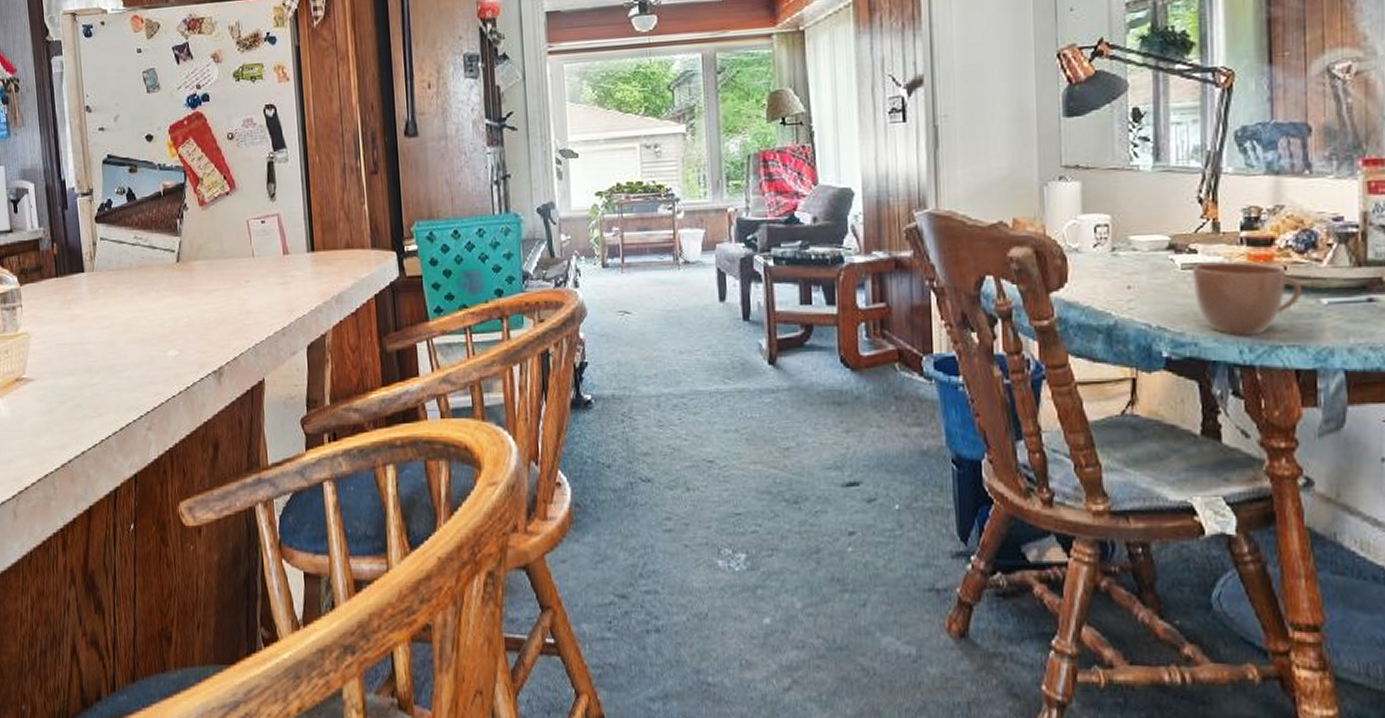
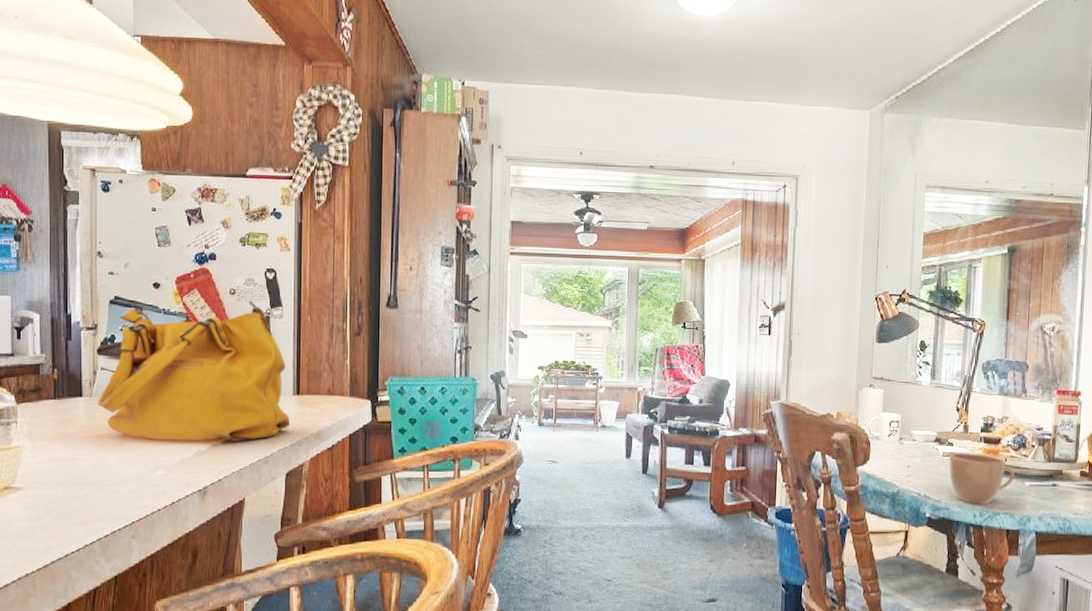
handbag: none [99,144,307,316] -> present [97,300,291,441]

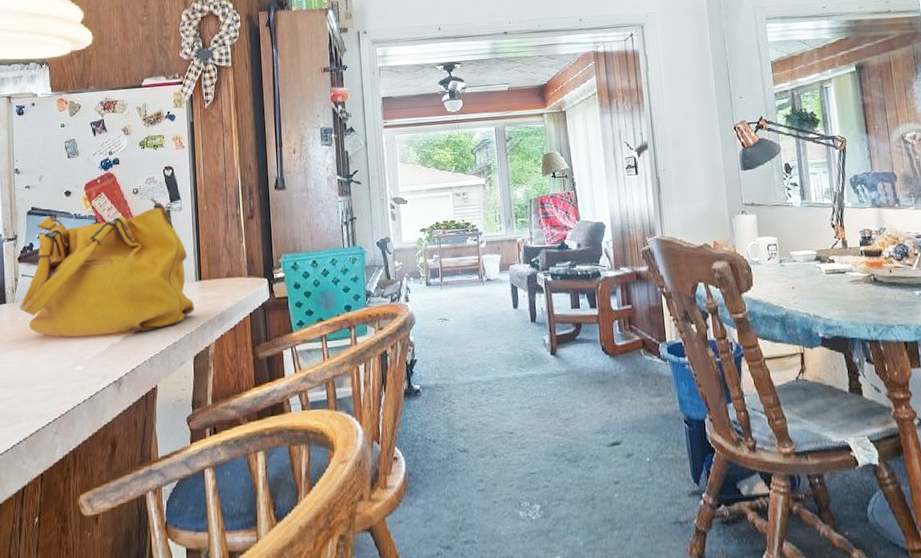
cup: present [948,452,1015,504] -> none [832,267,903,319]

